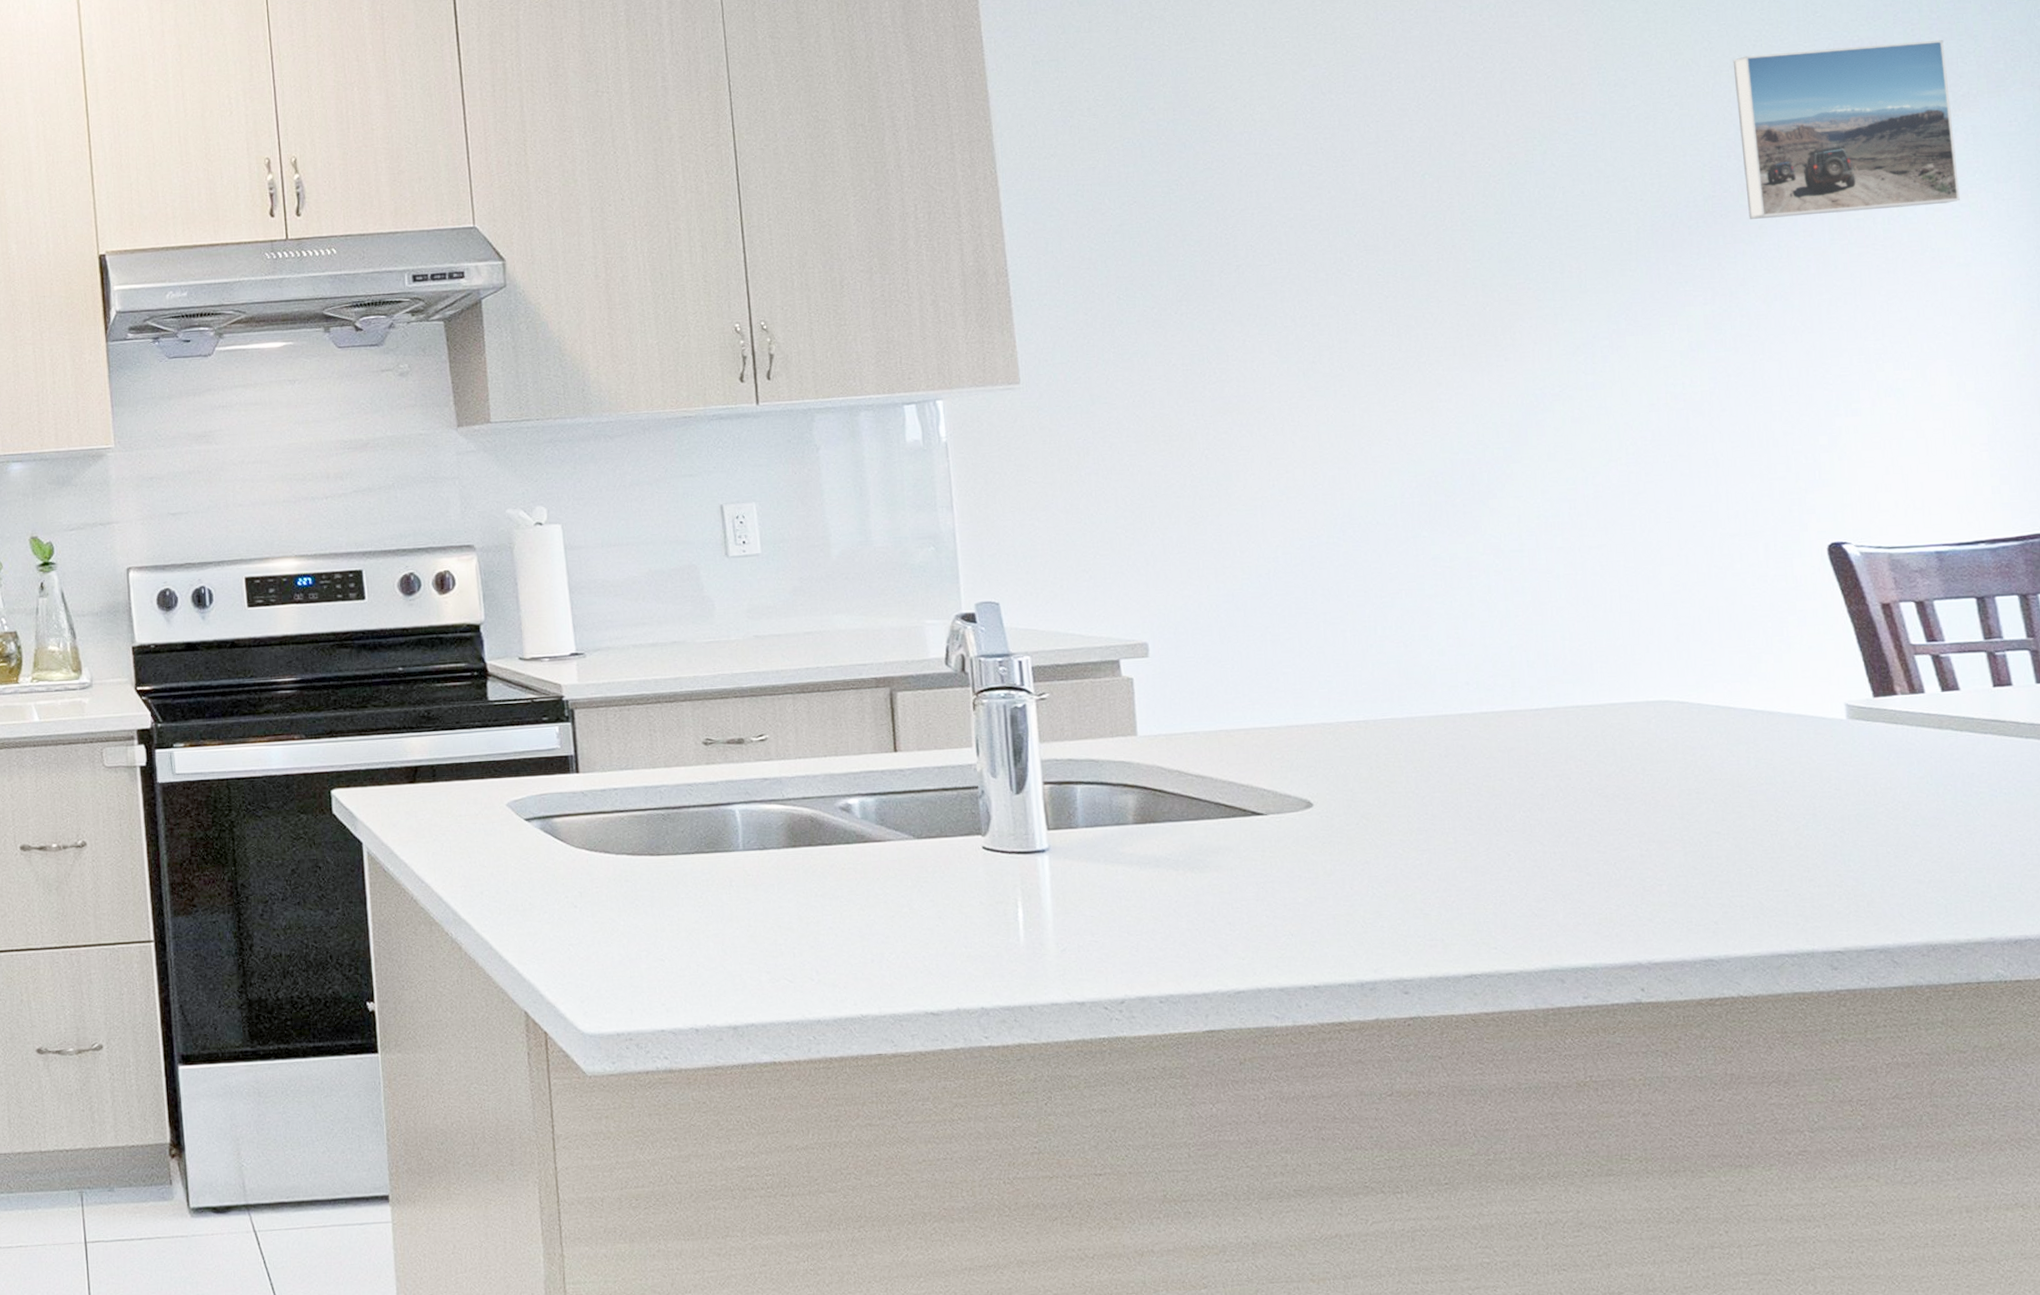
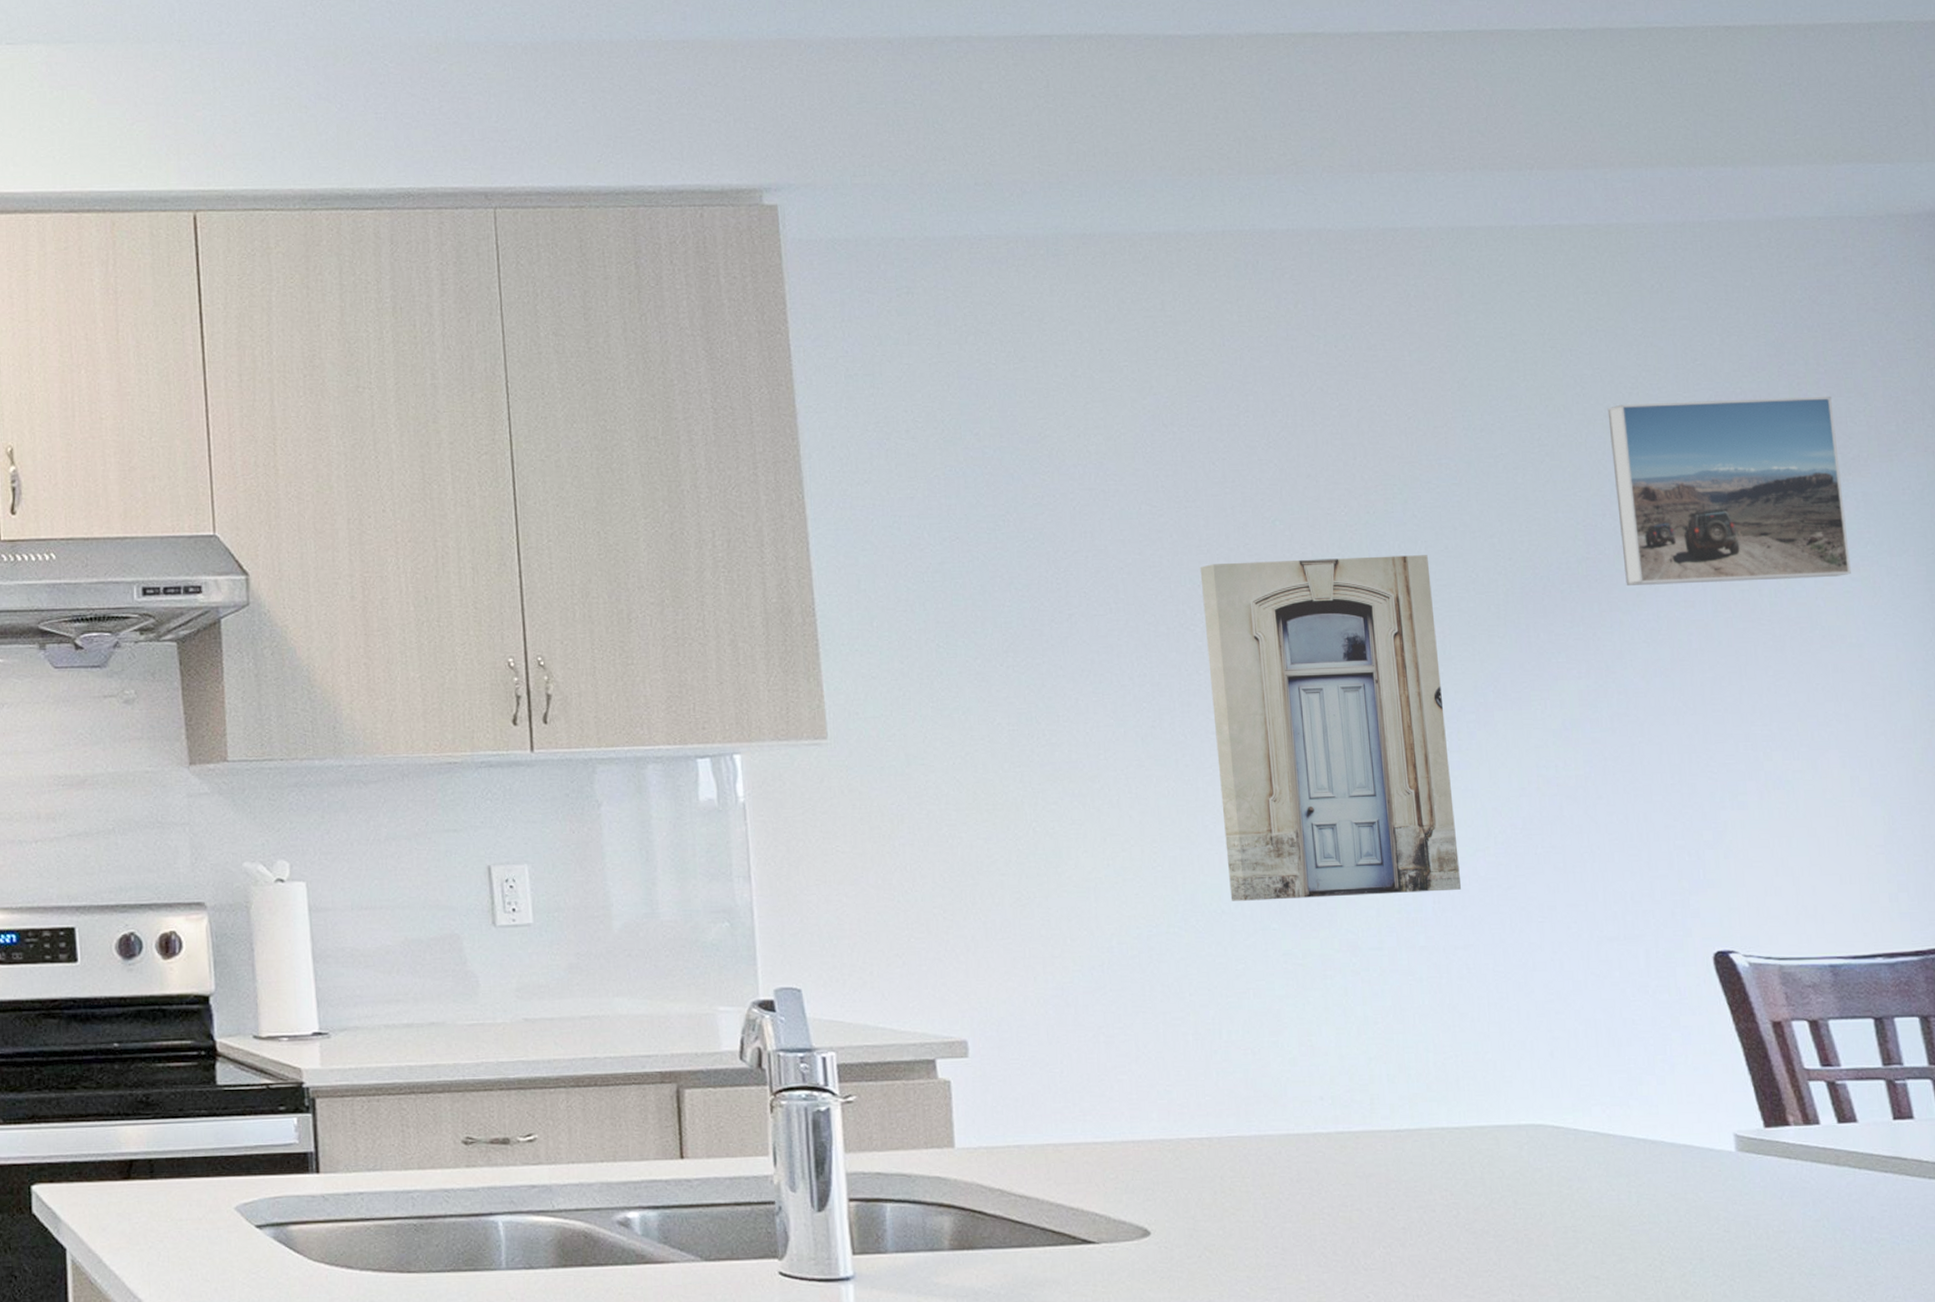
wall art: none [1356,199,1596,513] -> present [1200,555,1462,901]

